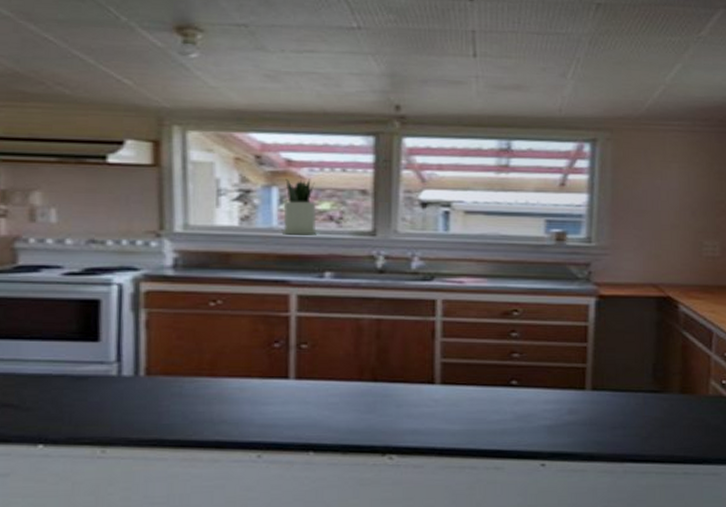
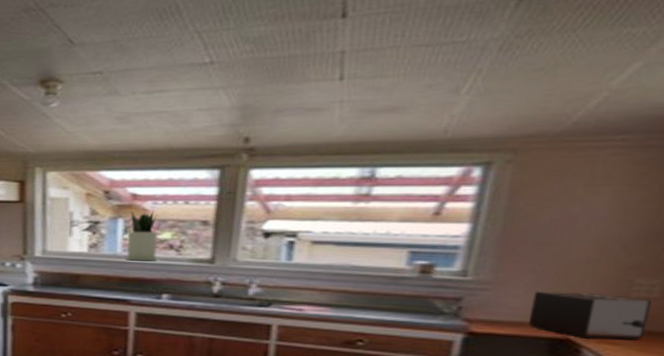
toaster: none [640,254,716,295] -> present [529,291,651,341]

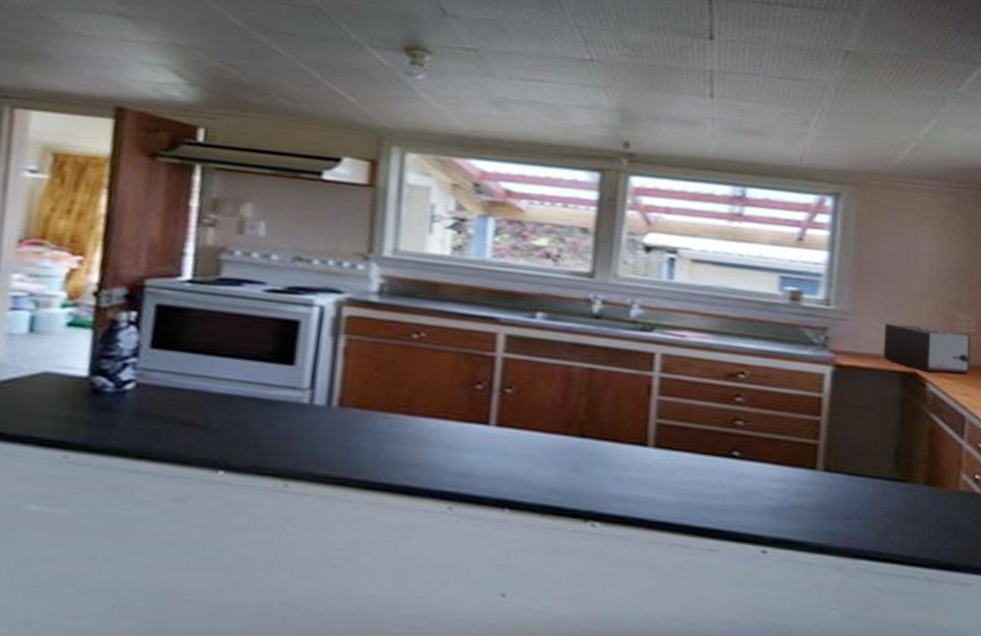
planter: present [124,211,158,262] -> none [494,210,534,272]

